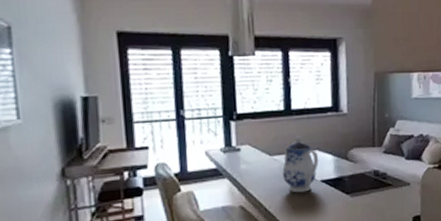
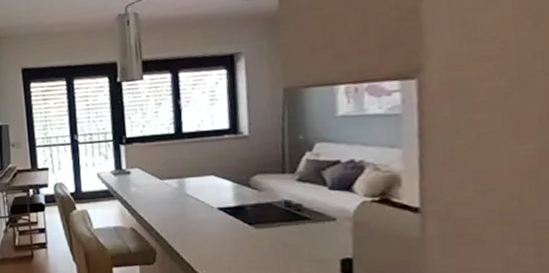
teapot: present [282,136,319,193] -> none [173,160,215,219]

